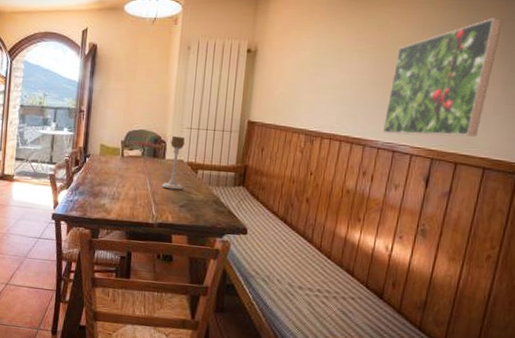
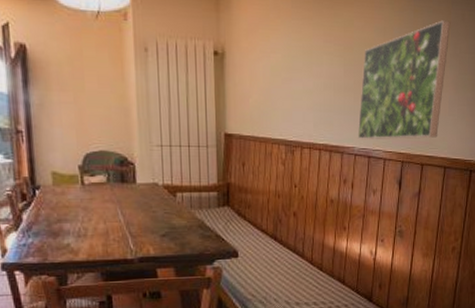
candle holder: present [162,135,185,190] -> none [137,155,161,218]

